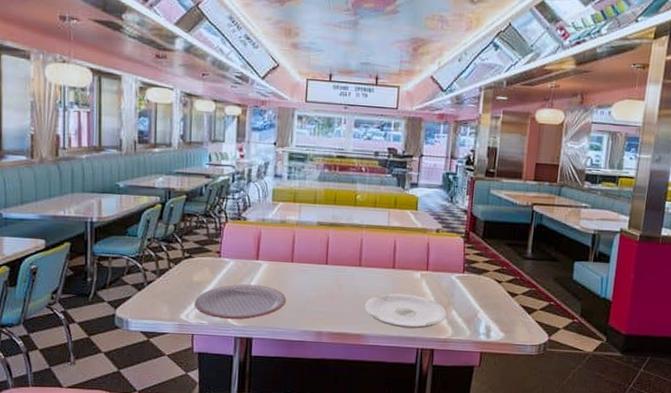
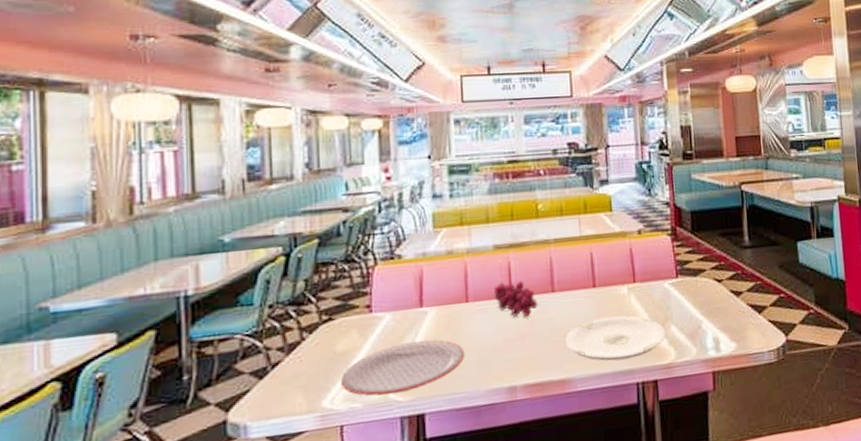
grapes: none [313,251,347,282] -> present [493,281,538,317]

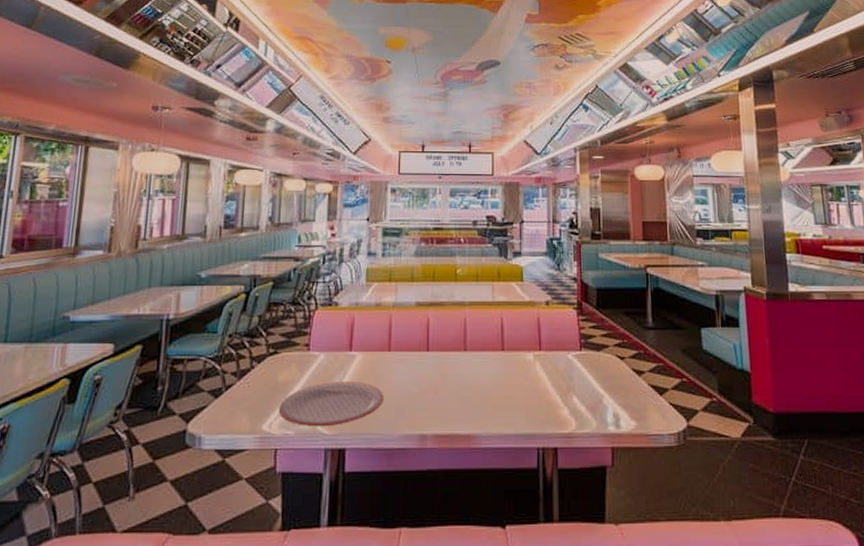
grapes: present [493,281,538,317] -> none [413,336,451,371]
plate: present [565,315,666,361] -> none [474,380,567,423]

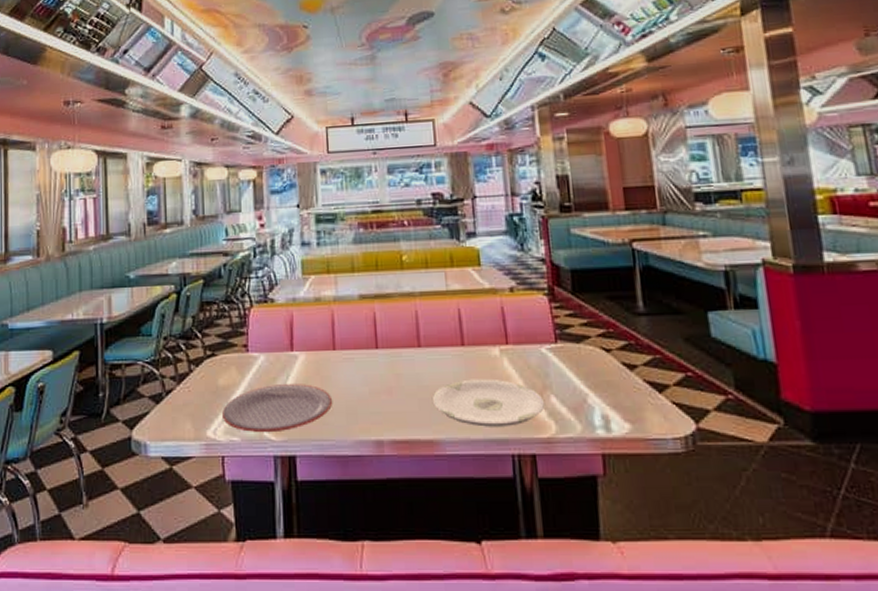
plate: none [474,380,567,423] -> present [433,378,544,427]

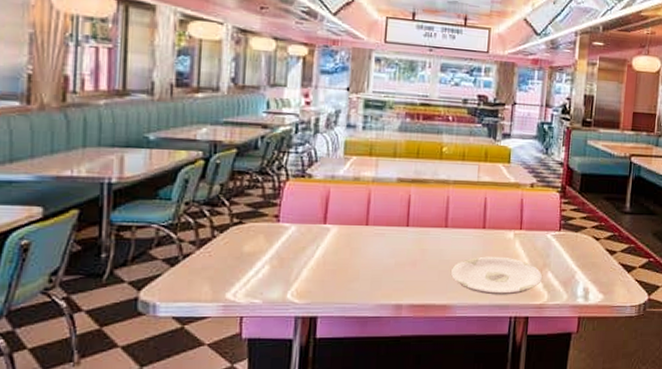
plate: present [223,383,333,433] -> none [245,252,360,296]

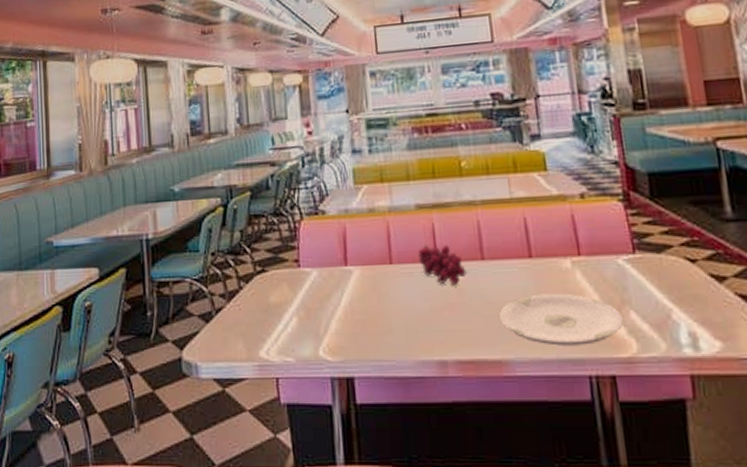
grapes: none [392,212,431,246] -> present [417,244,467,285]

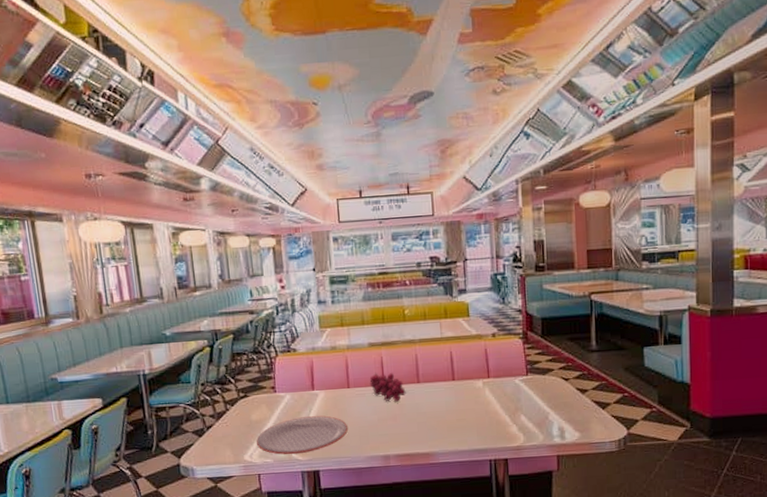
plate: none [275,300,392,353] -> present [256,415,349,455]
plate: present [499,293,623,346] -> none [429,404,516,441]

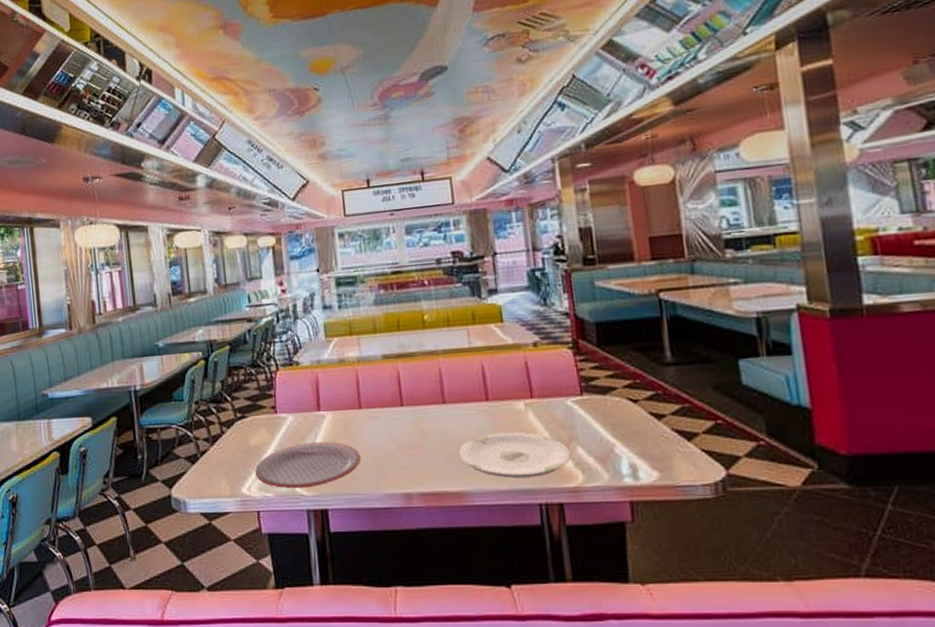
grapes: present [369,373,406,402] -> none [384,391,429,427]
plate: none [429,404,516,441] -> present [459,432,571,478]

